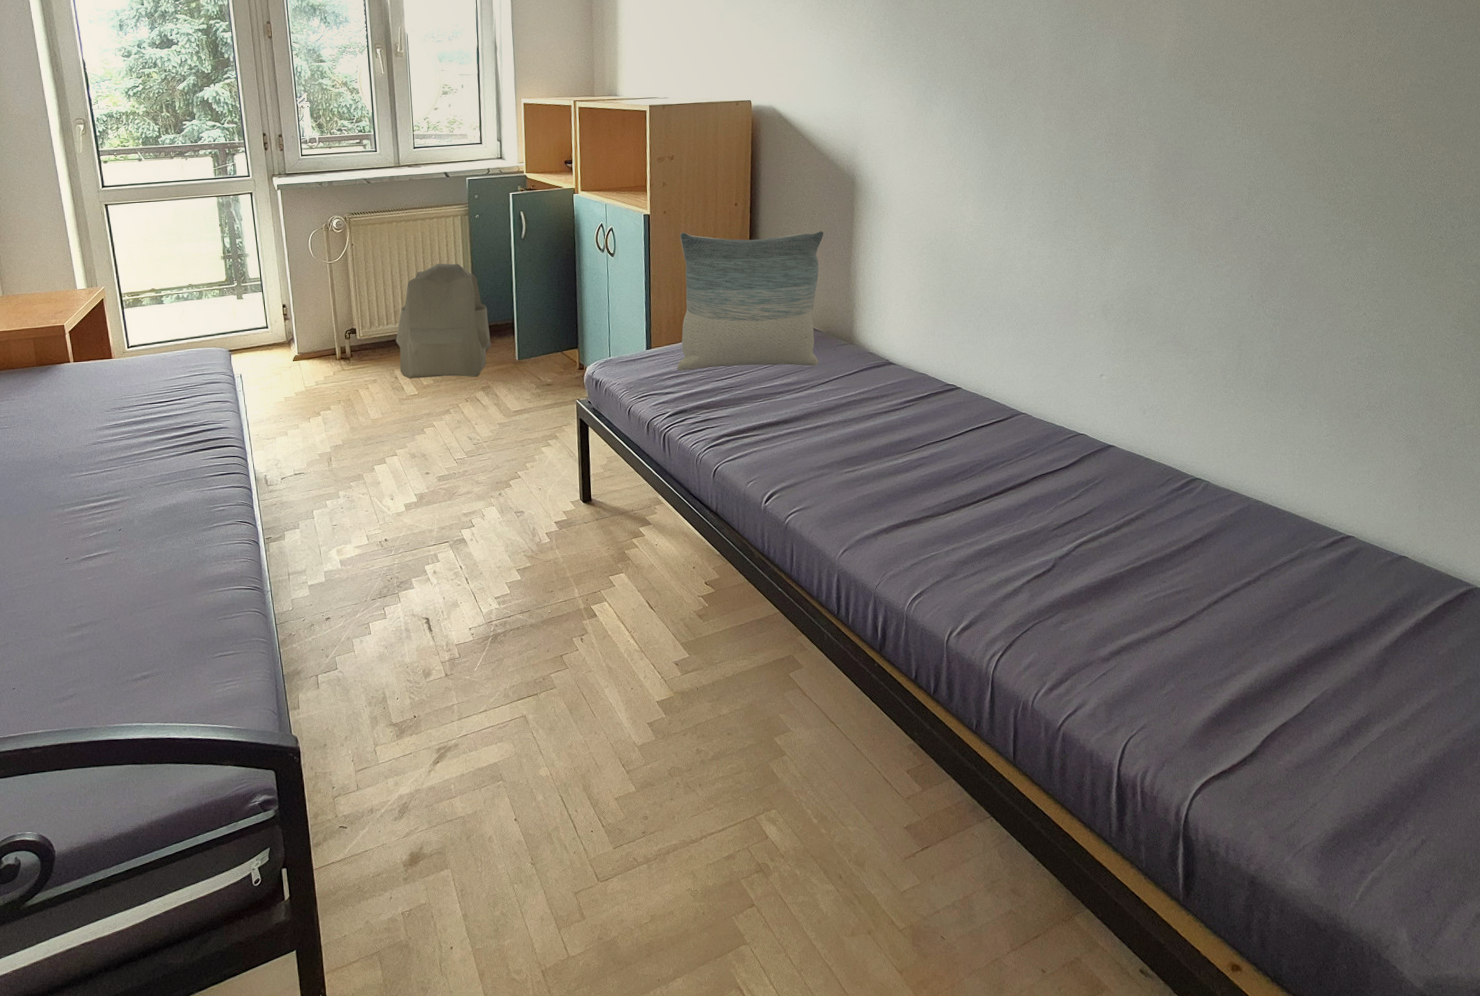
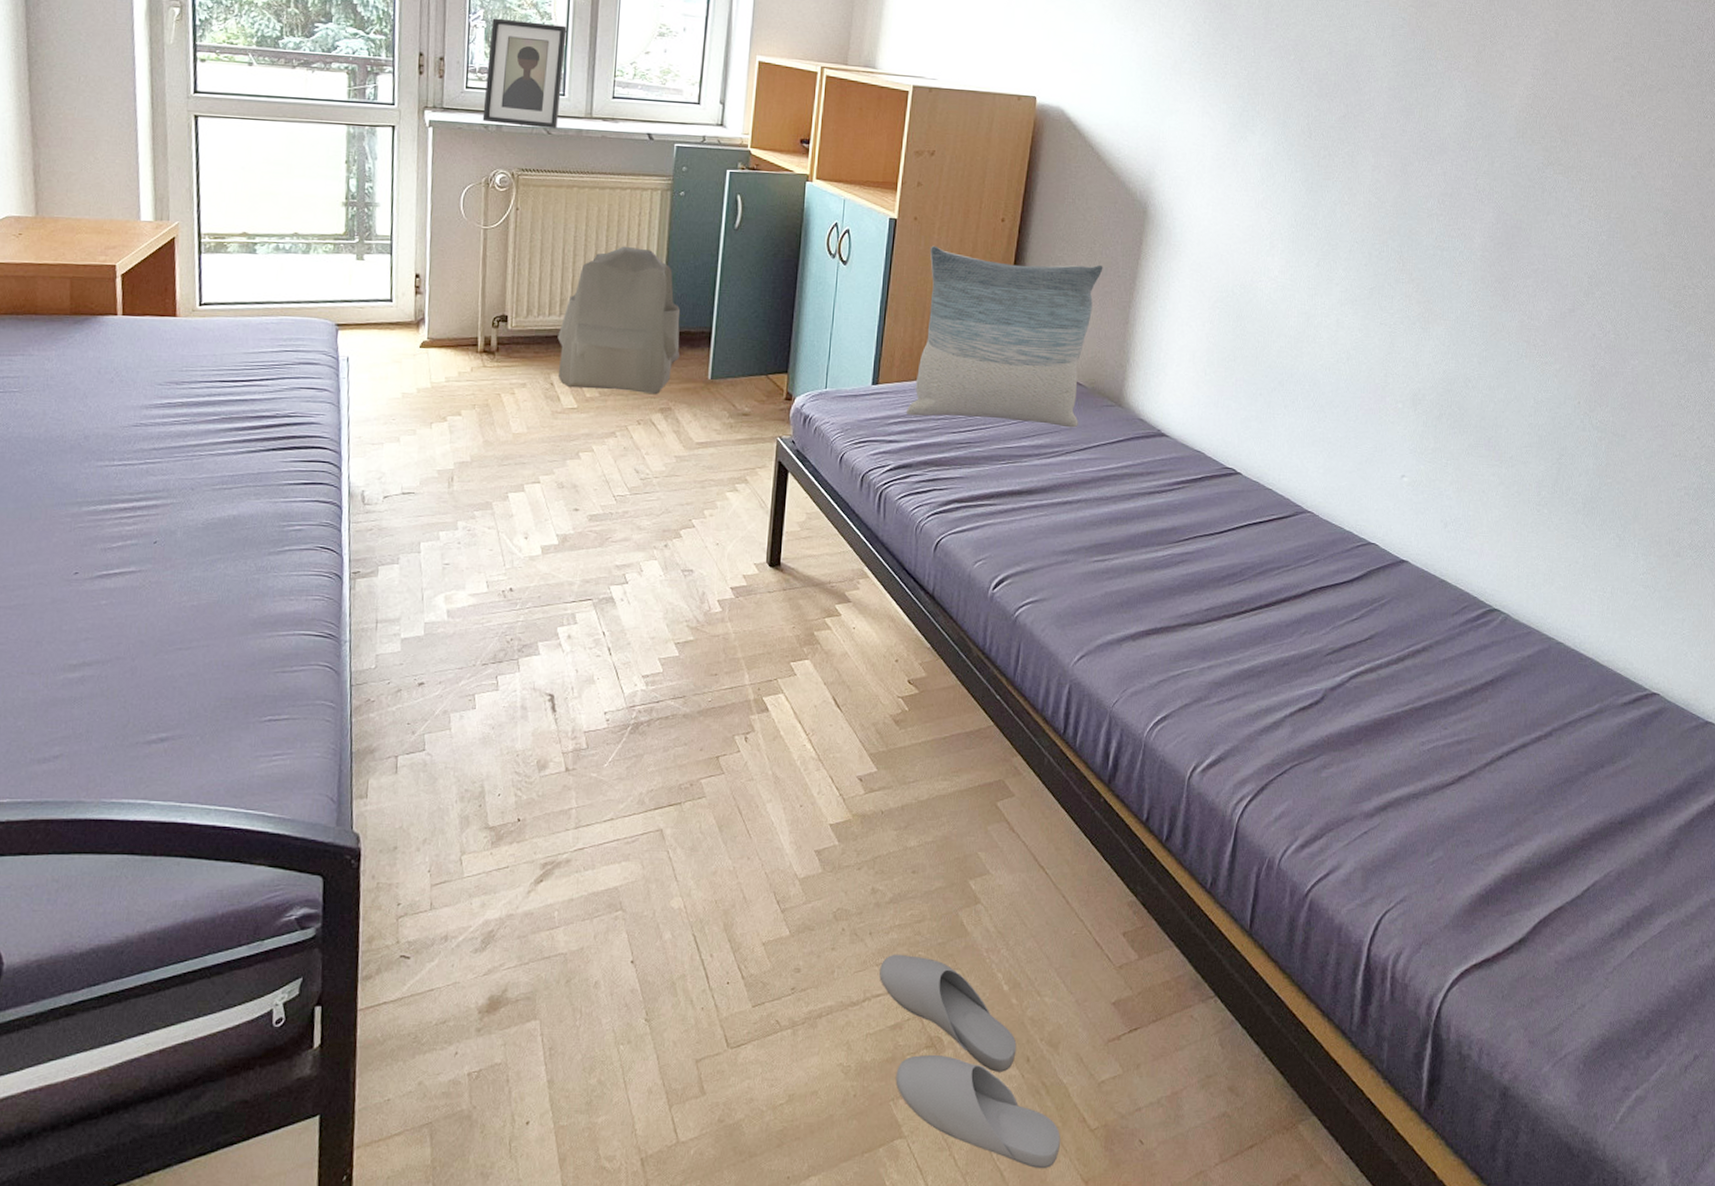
picture frame: none [314,97,374,181] -> present [482,18,568,129]
slippers: none [711,799,875,963] -> present [879,954,1060,1168]

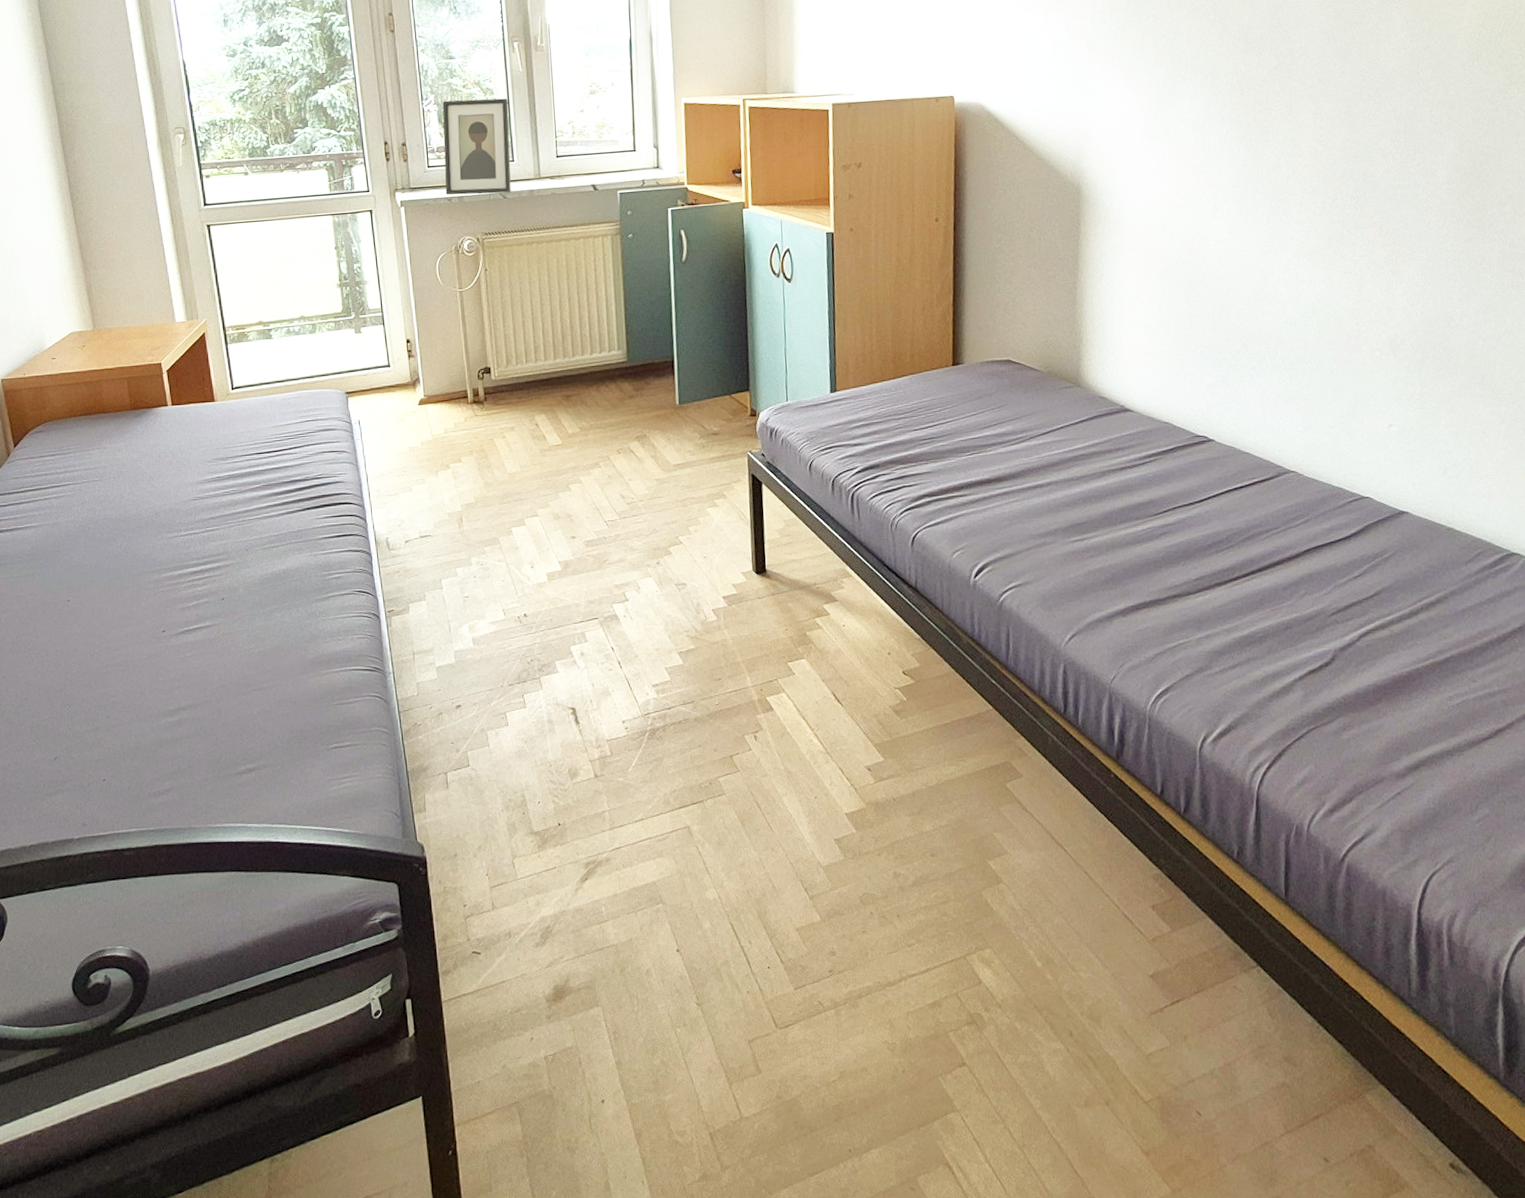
backpack: present [557,246,681,394] -> none [536,291,648,427]
slippers: present [879,954,1060,1168] -> none [912,934,1115,1140]
pillow: present [906,245,1103,428] -> none [866,250,1044,418]

